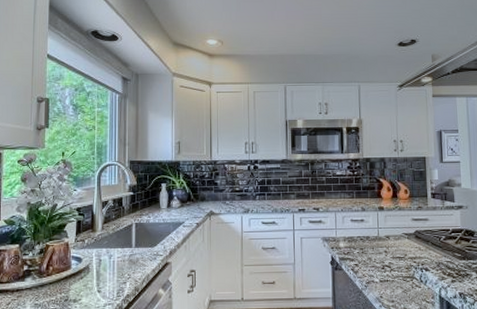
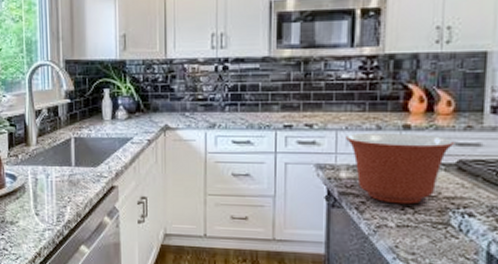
mixing bowl: none [342,212,412,265] -> present [346,132,455,205]

